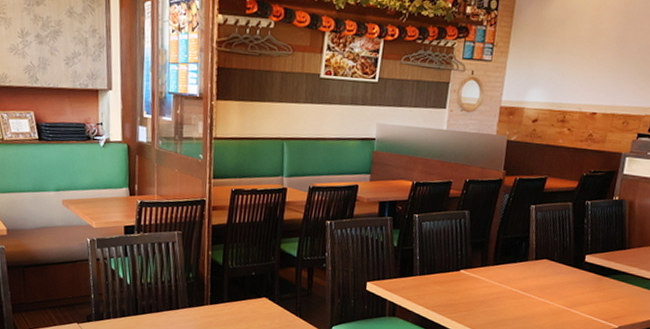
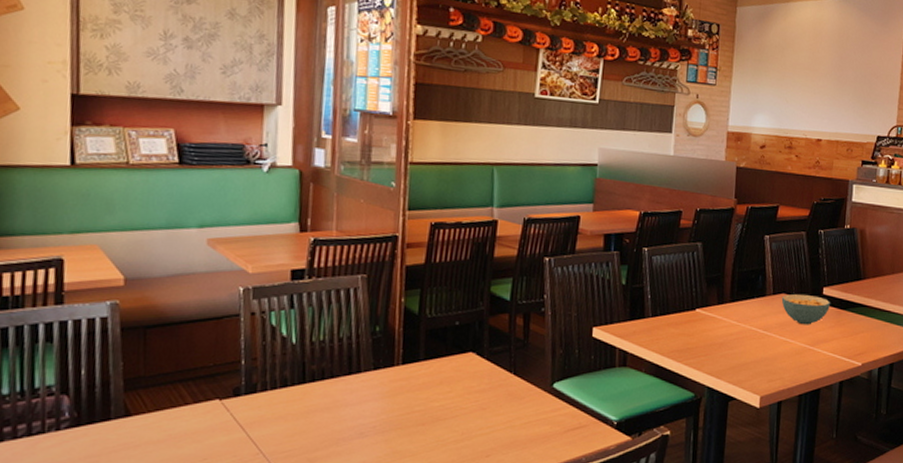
cereal bowl: none [543,260,591,289] -> present [781,294,830,325]

